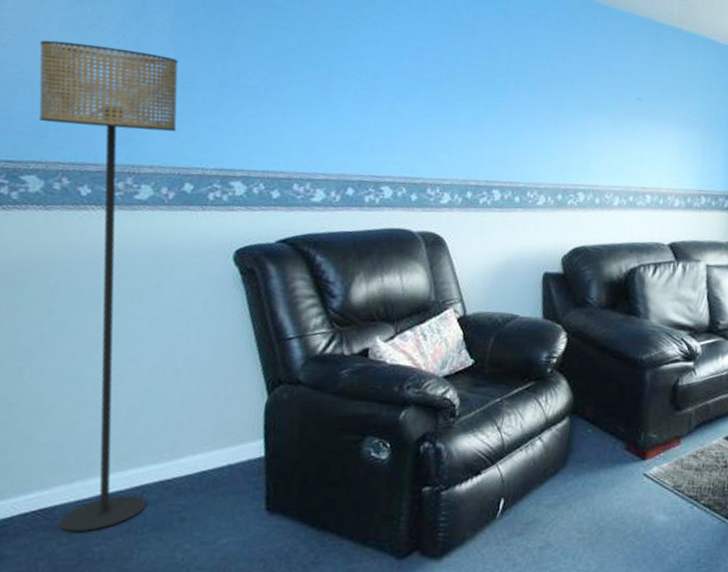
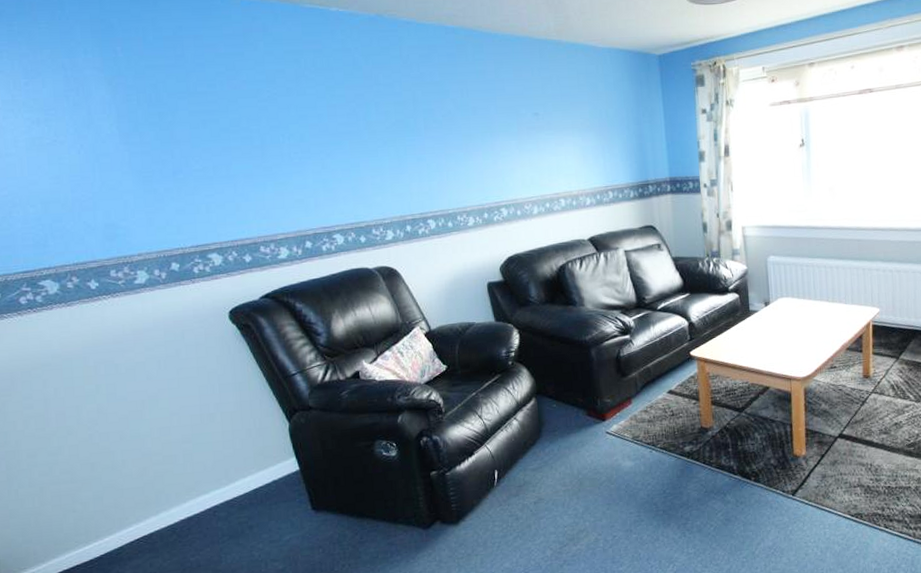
floor lamp: present [39,40,179,532] -> none [15,157,221,550]

